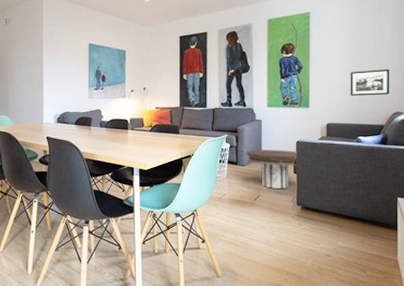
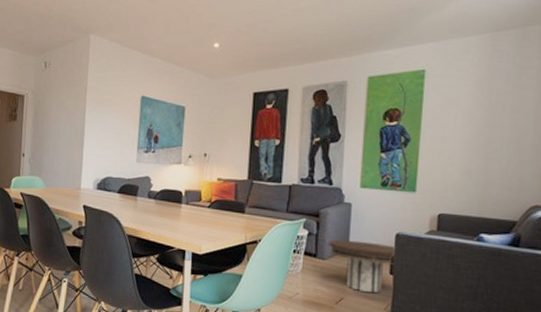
picture frame: present [350,68,390,96] -> none [472,148,530,183]

